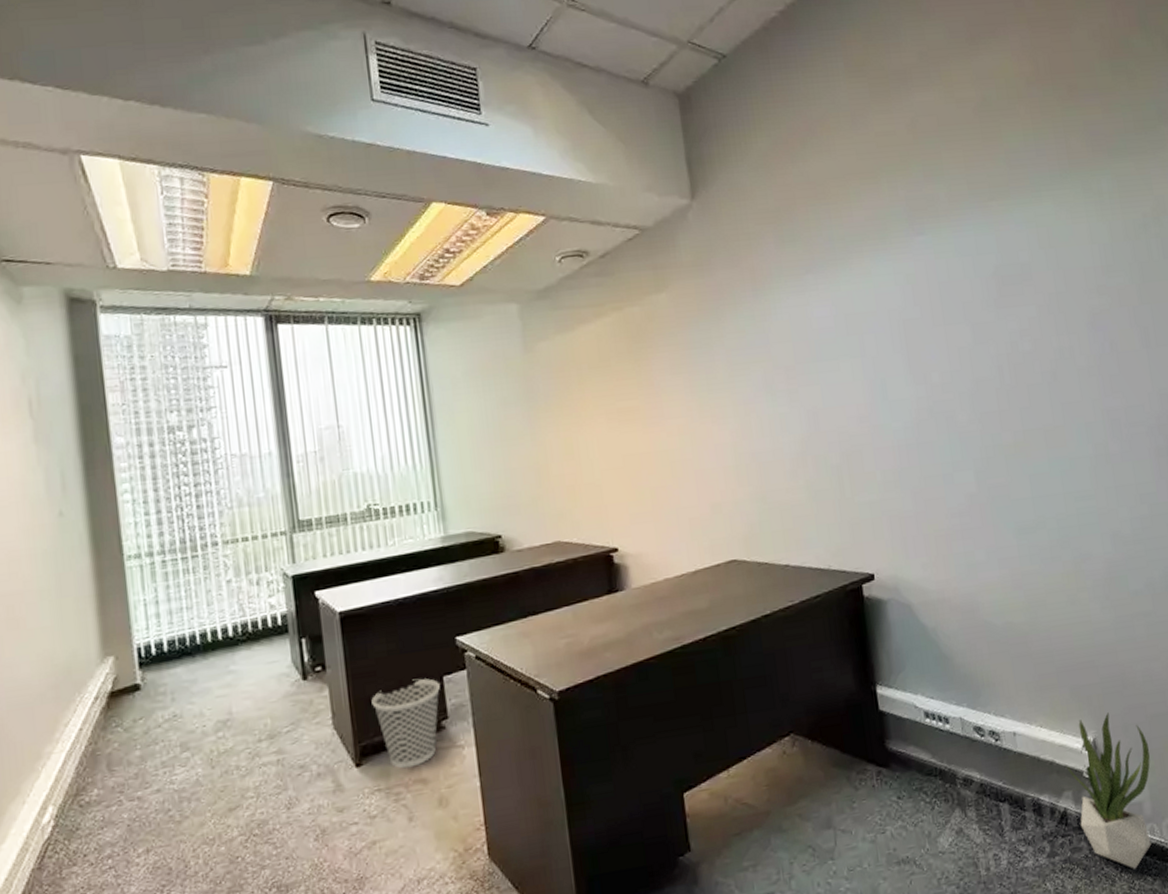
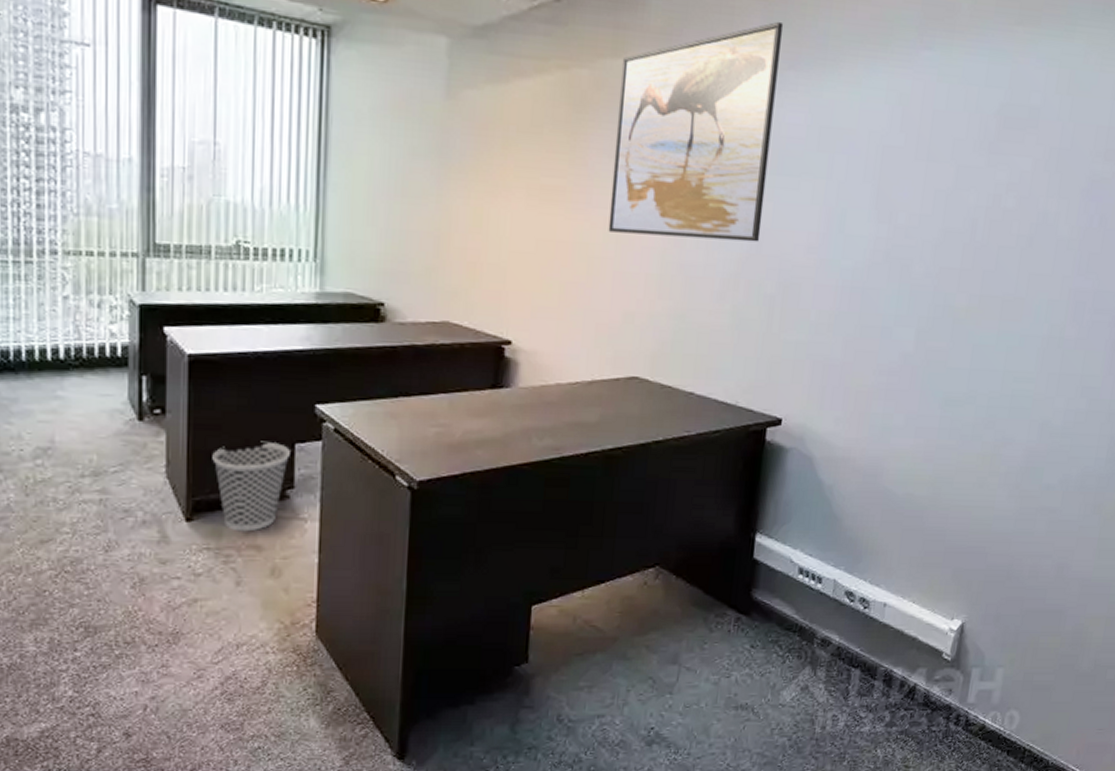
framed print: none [665,237,816,437] -> present [608,21,784,242]
potted plant: present [1066,712,1152,869] -> none [925,600,1015,751]

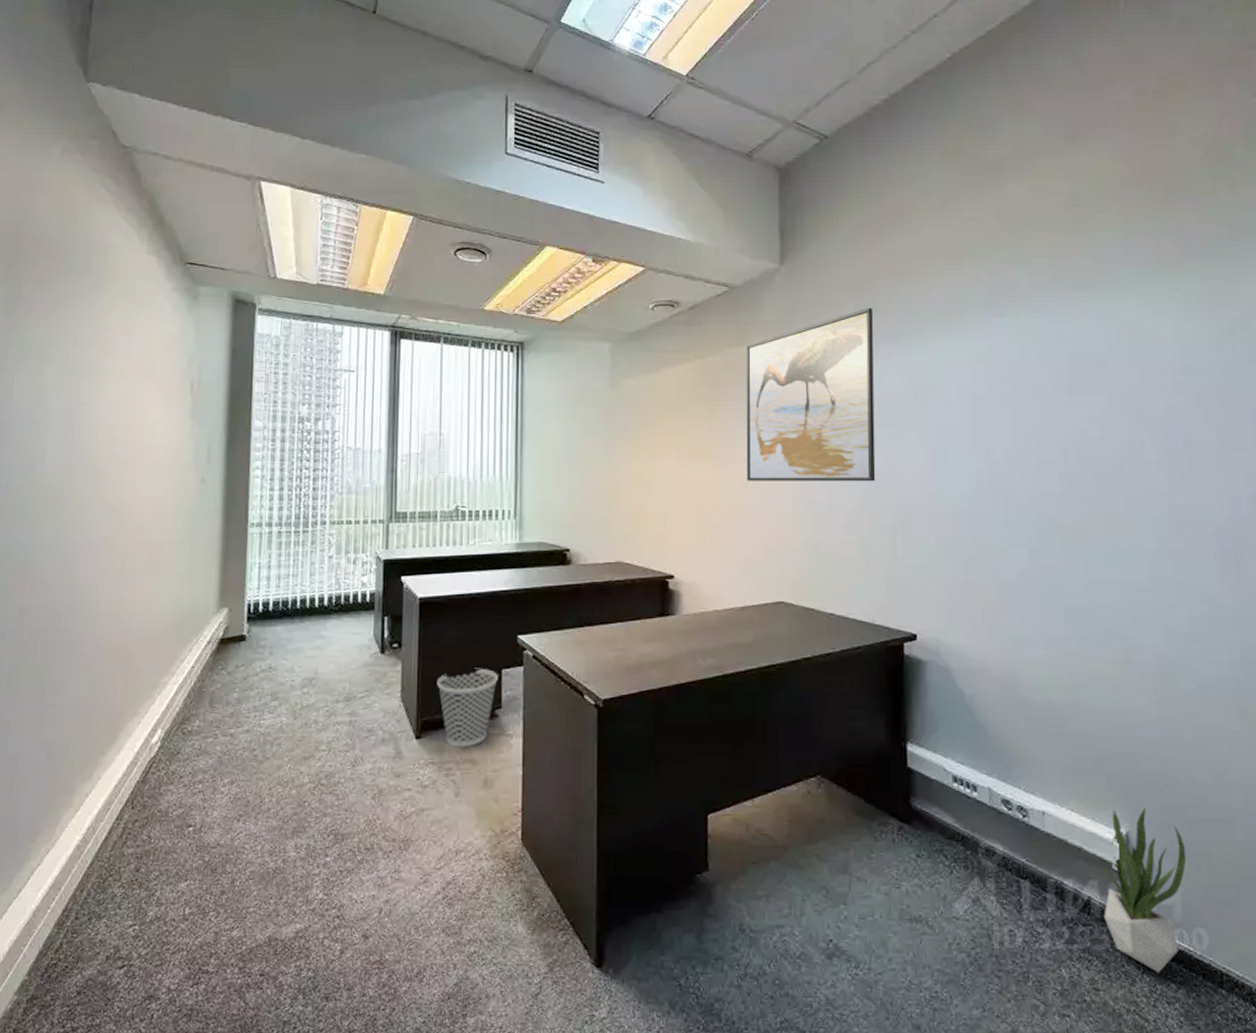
potted plant: none [925,600,1015,751] -> present [1095,808,1187,973]

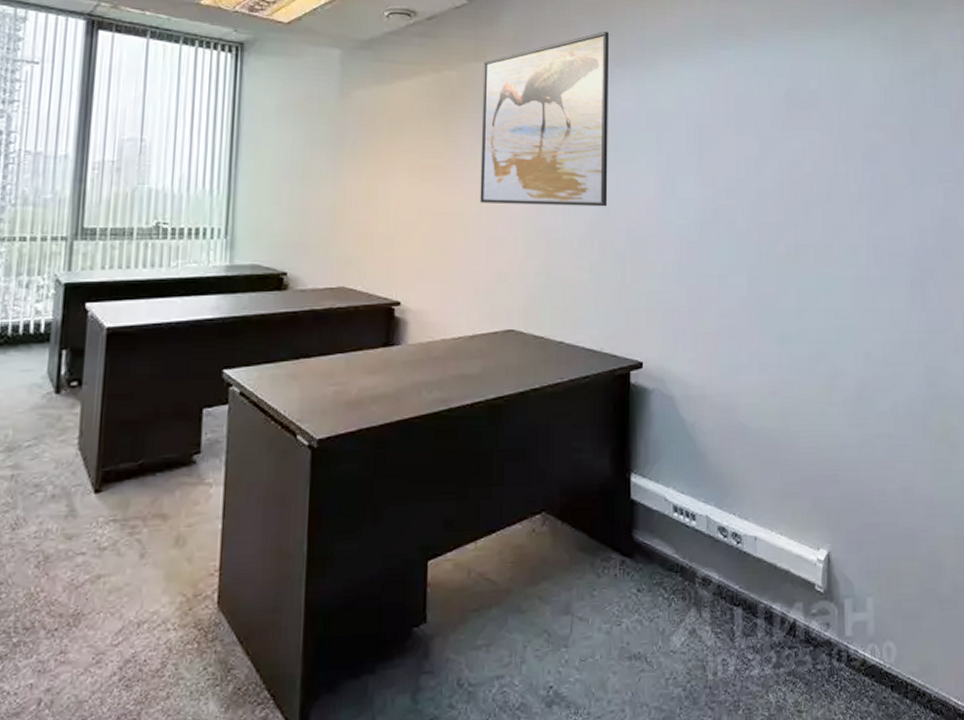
wastebasket: present [437,668,498,748] -> none [123,407,198,501]
potted plant: present [1095,808,1187,973] -> none [800,528,879,689]

